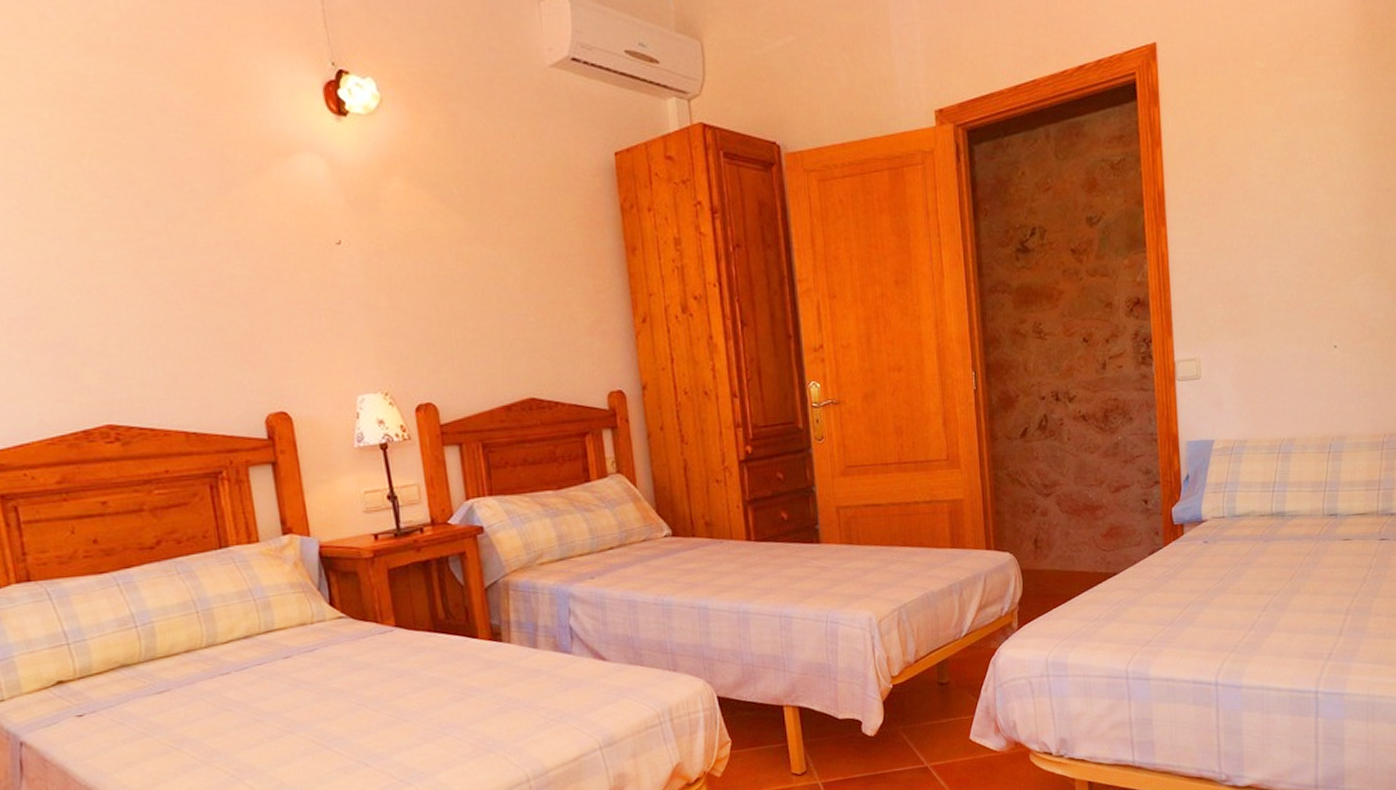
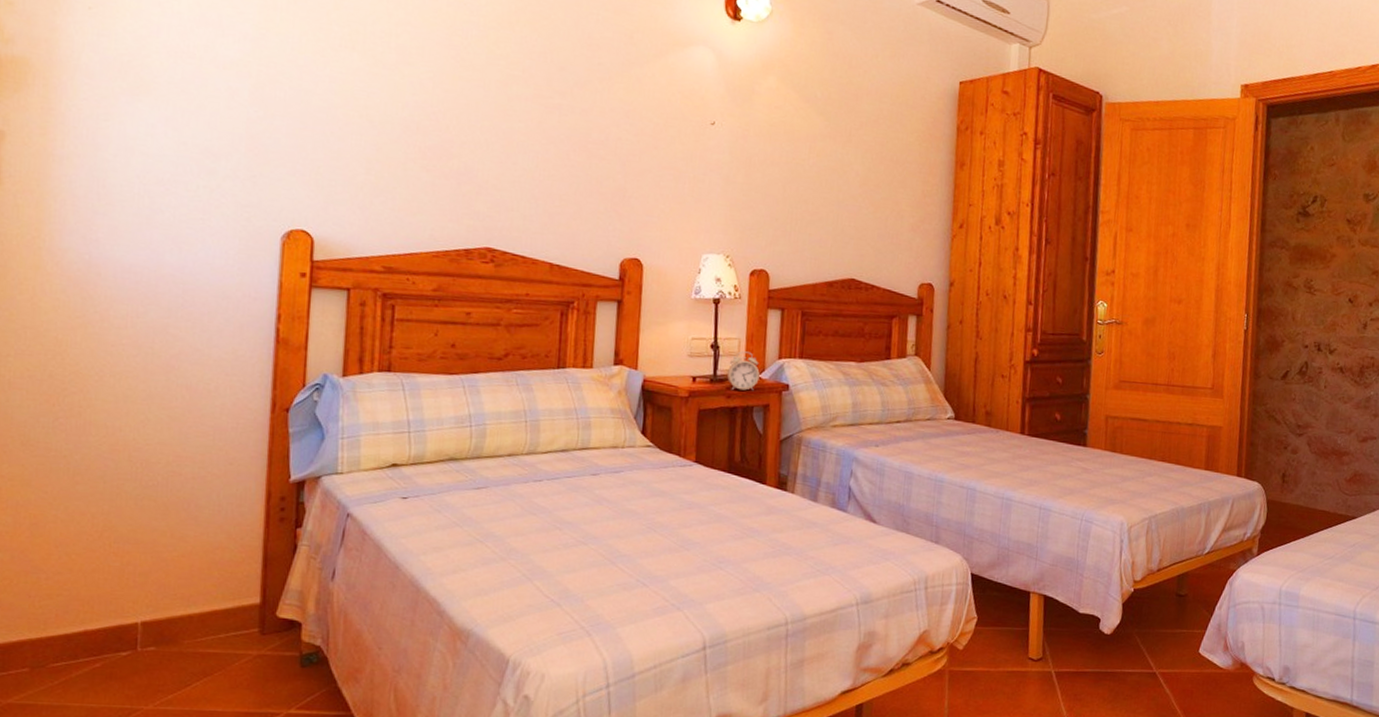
alarm clock: none [411,497,449,543] -> present [726,351,760,391]

